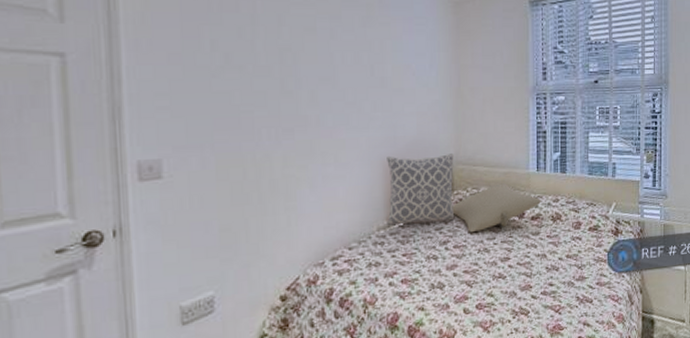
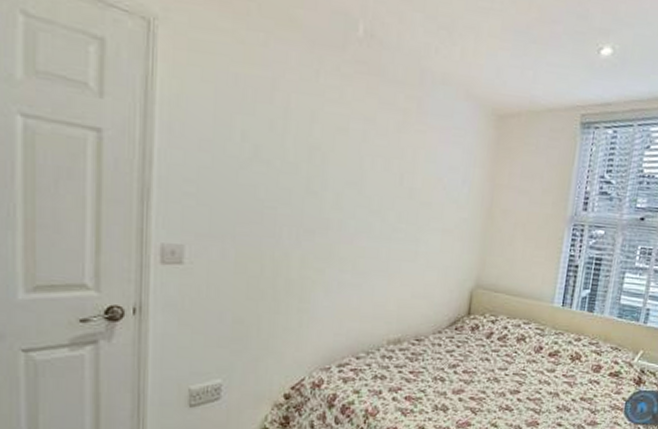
pillow: present [387,154,455,225] -> none [397,270,476,345]
pillow: present [452,183,541,232] -> none [466,314,562,360]

